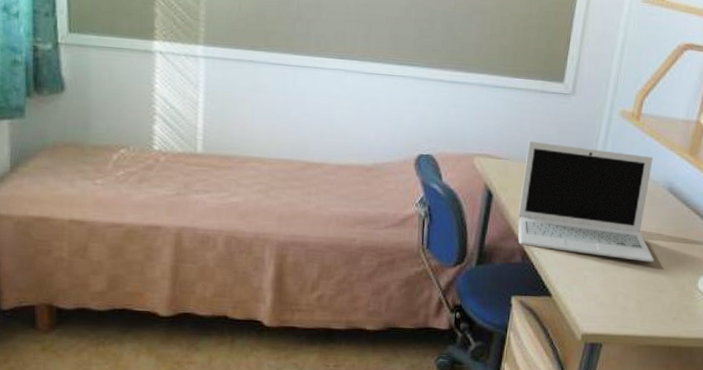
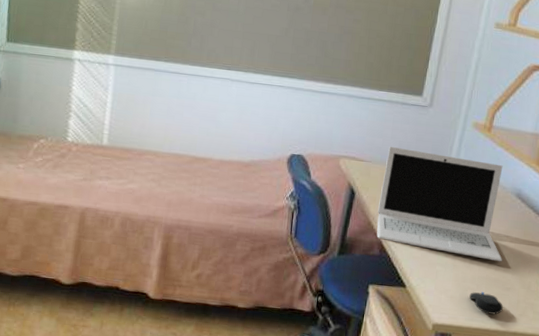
computer mouse: none [620,296,656,320] -> present [469,292,503,315]

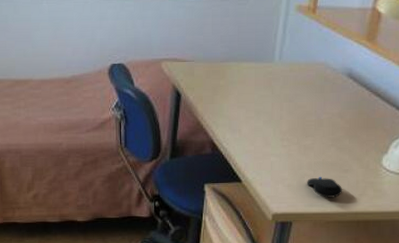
laptop: present [377,146,503,262] -> none [206,42,338,145]

